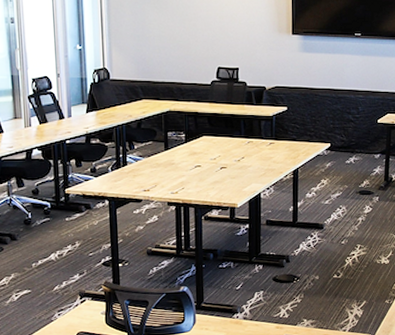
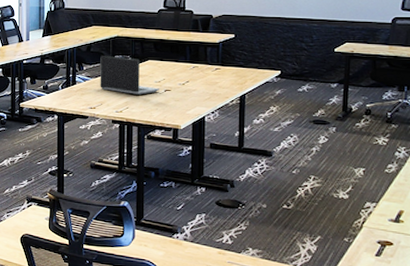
laptop computer: none [152,132,216,174] -> present [100,55,160,95]

